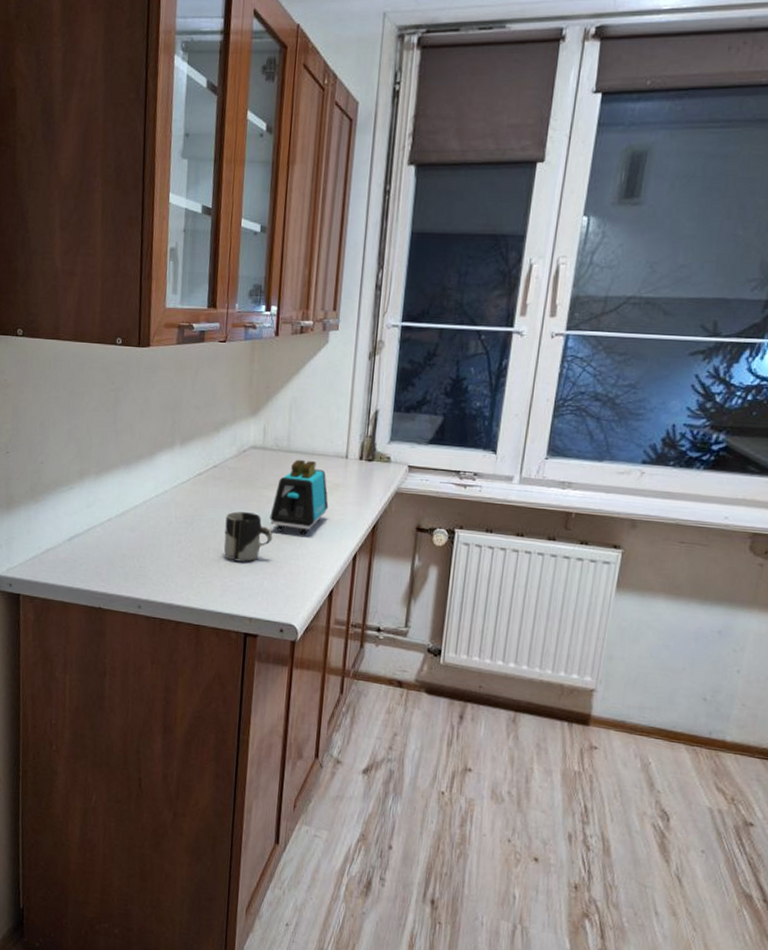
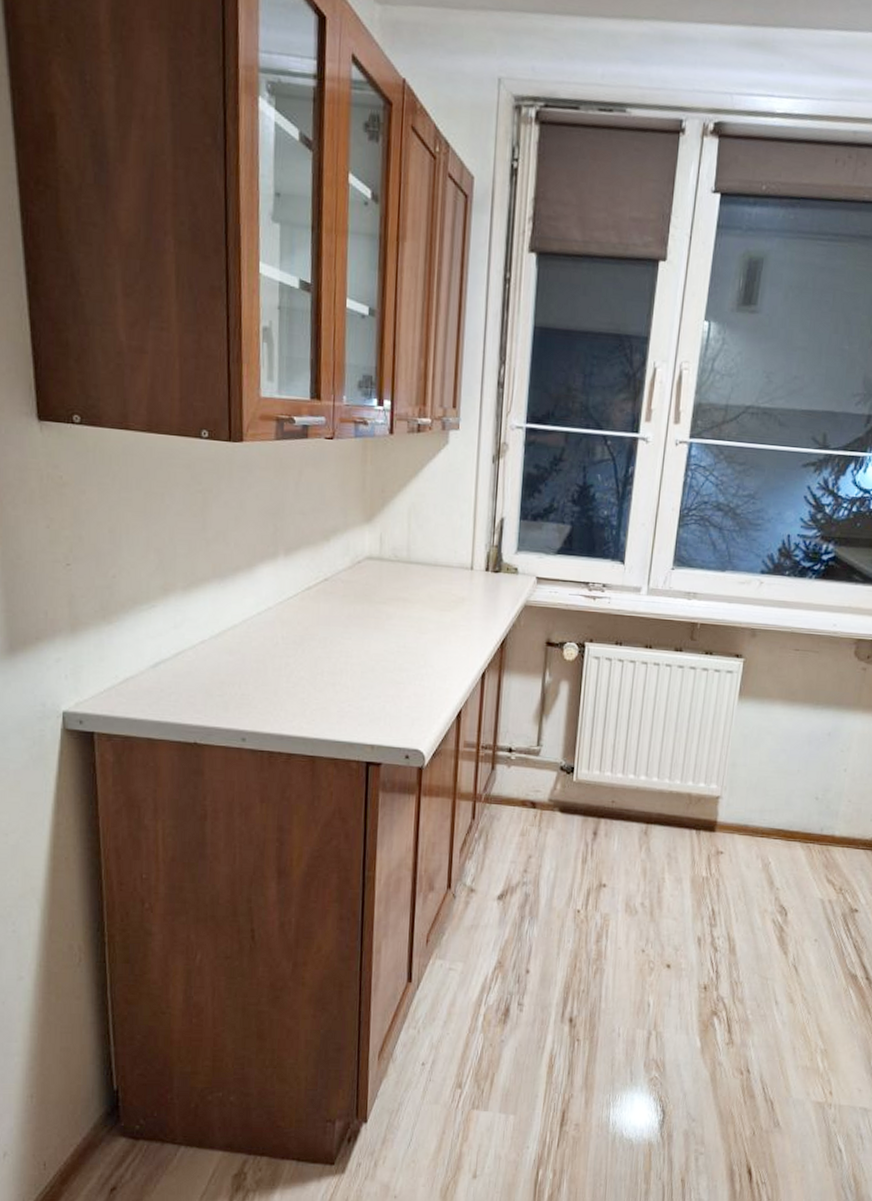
cup: present [223,511,273,563] -> none [339,629,394,685]
toaster: present [269,459,329,535] -> none [390,571,454,653]

